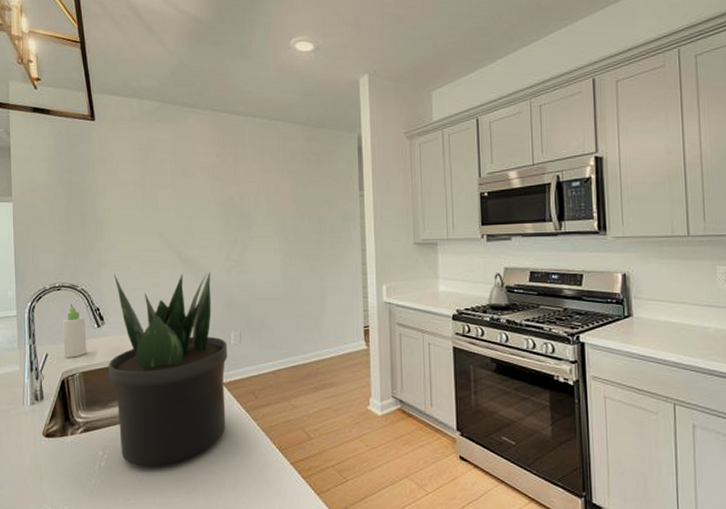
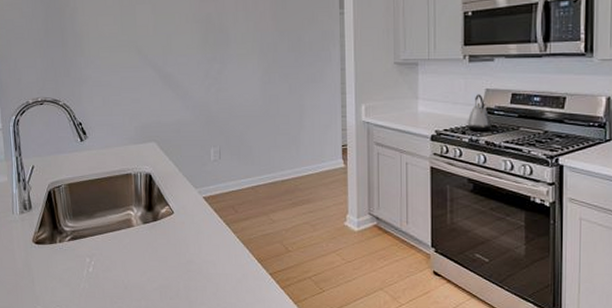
bottle: present [62,304,87,358] -> none [46,118,72,170]
planter: present [108,272,228,466] -> none [92,89,208,273]

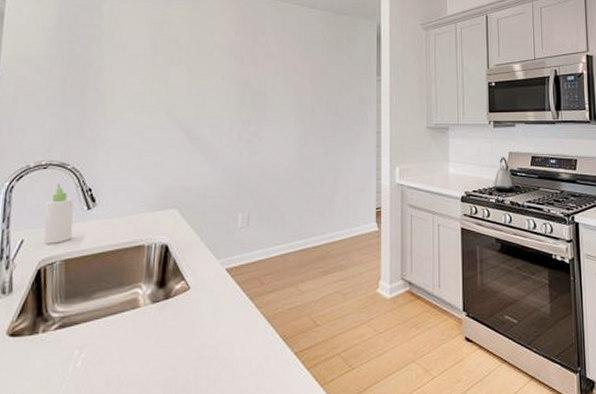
bottle: none [46,118,72,170] -> present [43,184,74,244]

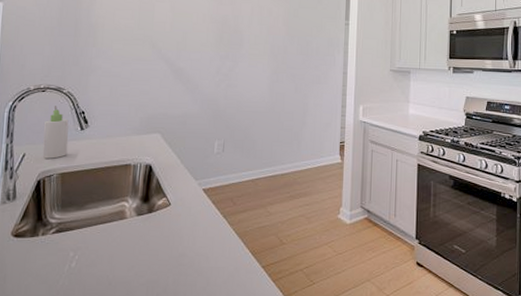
kettle: present [493,157,515,193] -> none [450,101,470,134]

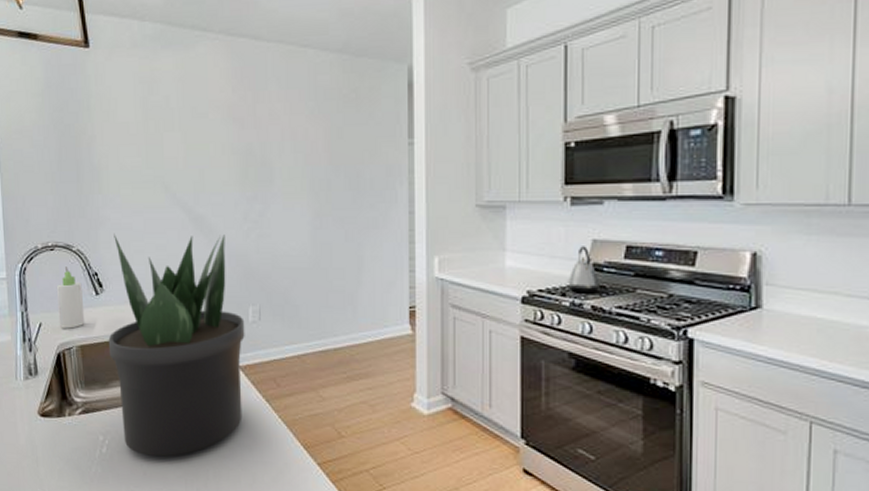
planter: none [87,79,211,268] -> present [108,233,245,457]
kettle: none [450,101,470,134] -> present [568,246,600,294]

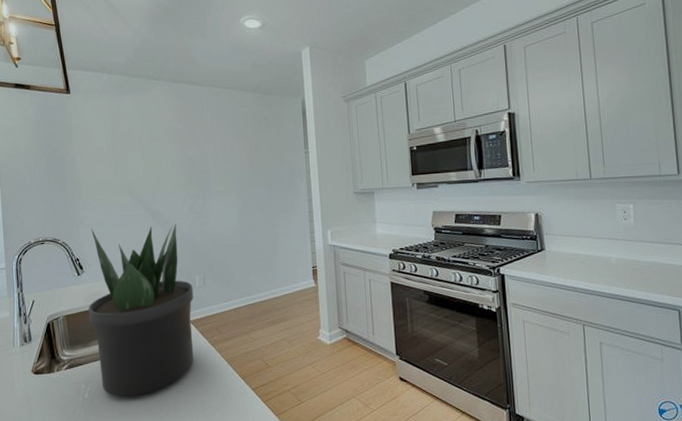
bottle: present [56,267,85,329] -> none [46,255,69,303]
kettle: present [568,246,600,294] -> none [419,216,441,249]

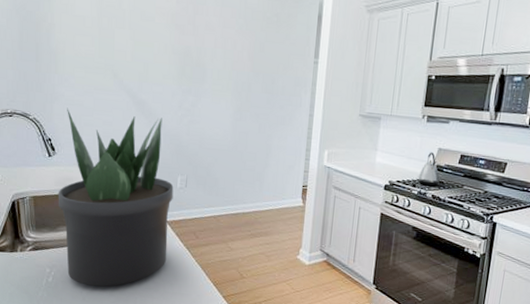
kettle: none [419,216,441,249] -> present [417,152,440,187]

